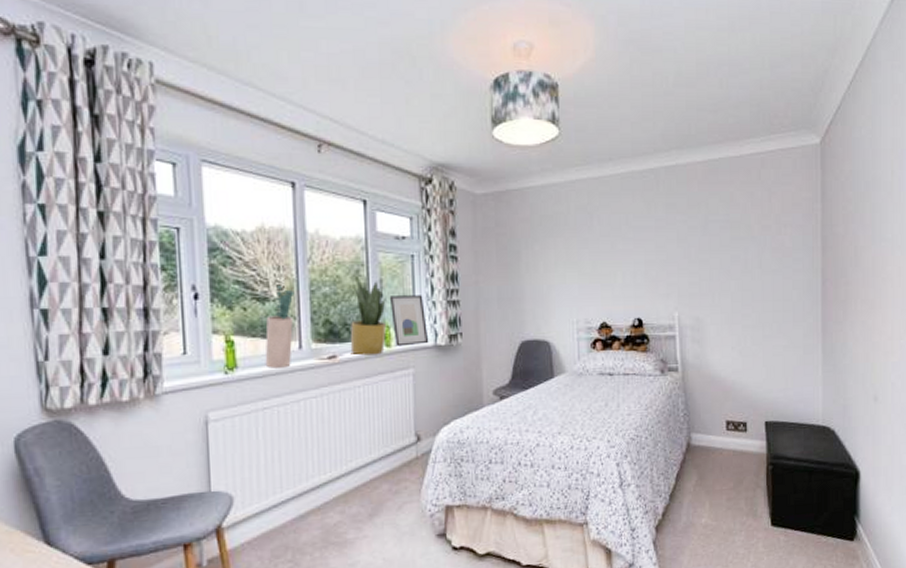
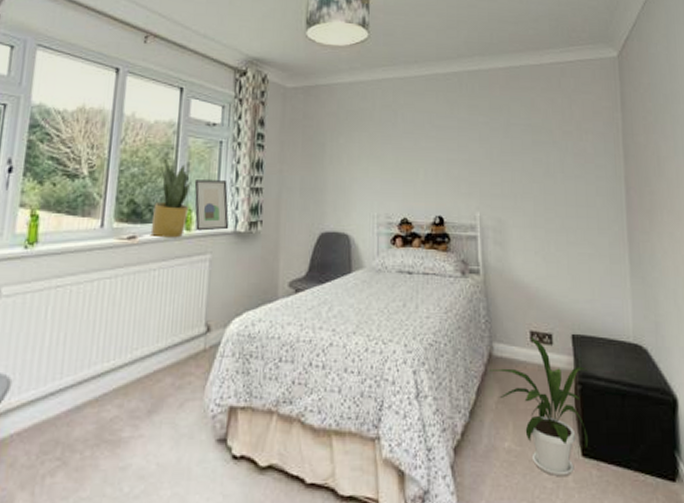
vase: present [265,283,295,370] -> none [65,161,105,247]
house plant: none [687,426,779,544] -> present [488,337,589,477]

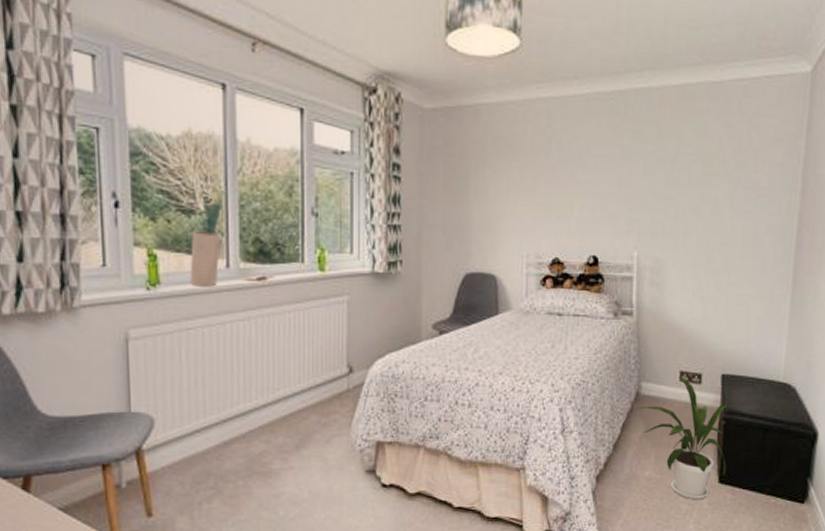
vase: none [65,161,105,247] -> present [189,195,223,288]
planter: present [150,158,191,238] -> none [281,191,322,279]
picture frame: present [194,179,229,231] -> none [325,216,366,272]

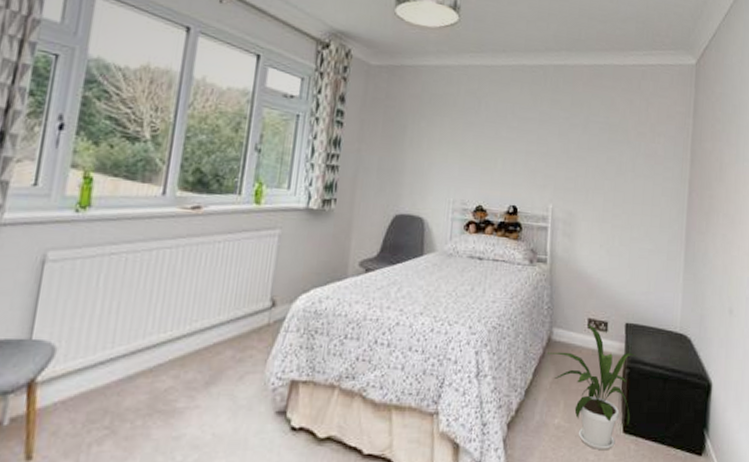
vase: present [189,195,223,288] -> none [122,124,170,214]

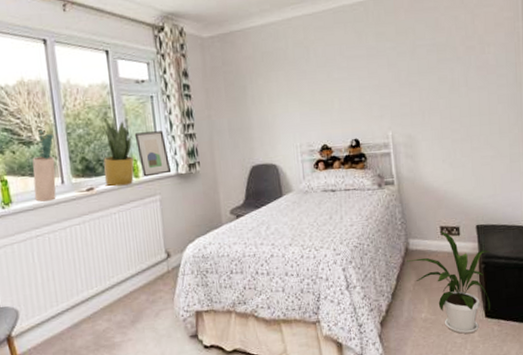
vase: none [122,124,170,214] -> present [32,128,56,202]
planter: none [217,128,264,211] -> present [102,116,134,187]
picture frame: none [265,152,303,206] -> present [134,131,172,177]

